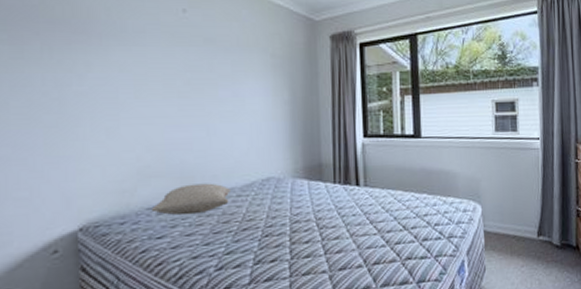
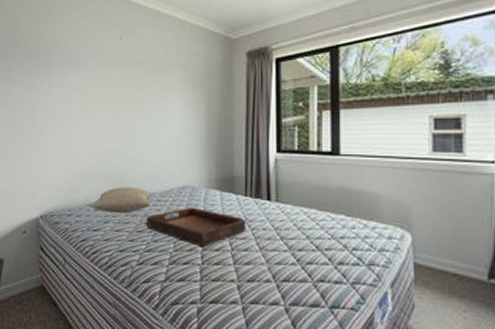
serving tray: none [225,199,337,242] -> present [146,206,247,247]

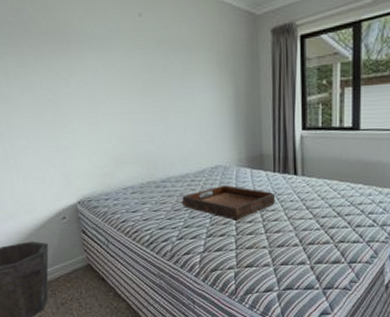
pillow: present [90,187,152,214] -> none [126,169,186,195]

